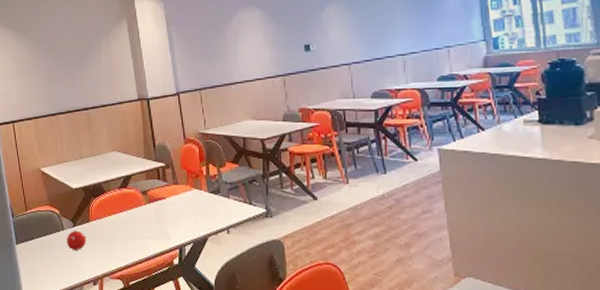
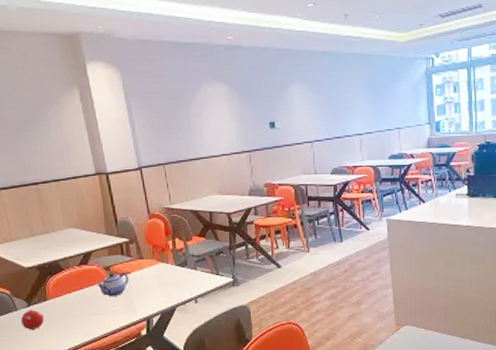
teapot: none [135,196,163,222] -> present [97,272,128,297]

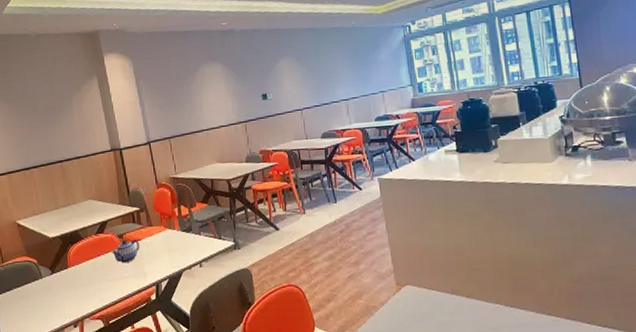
fruit: present [20,308,44,330] -> none [45,276,65,297]

